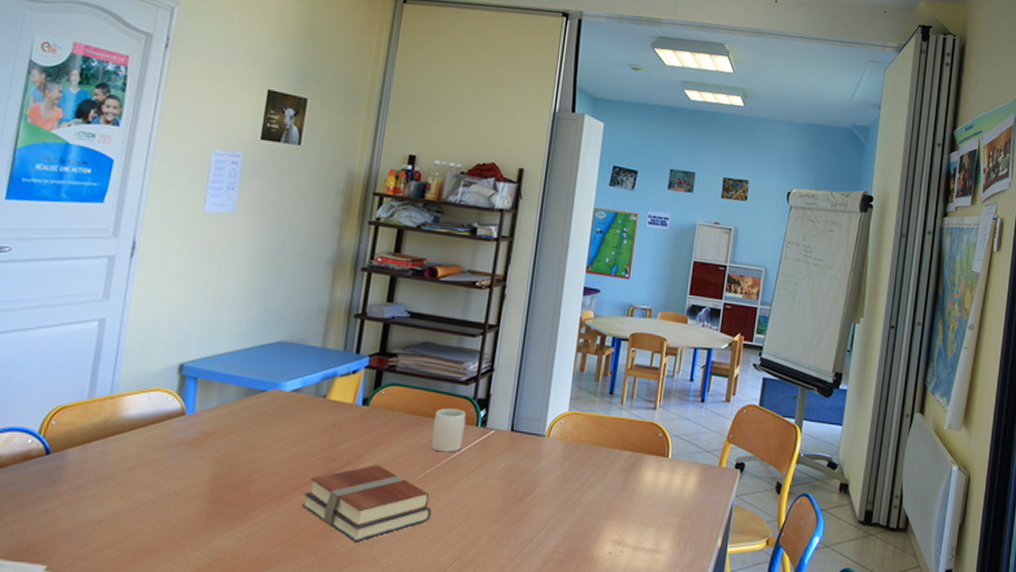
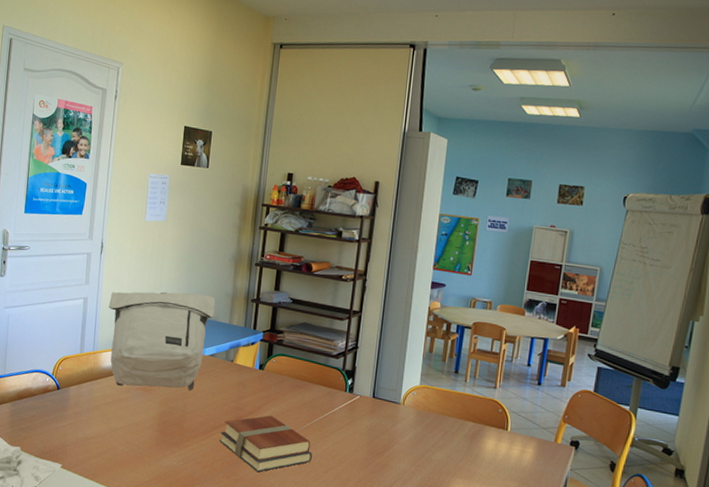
backpack: none [138,308,304,442] -> present [109,291,216,391]
mug: present [430,408,467,453] -> none [310,375,337,411]

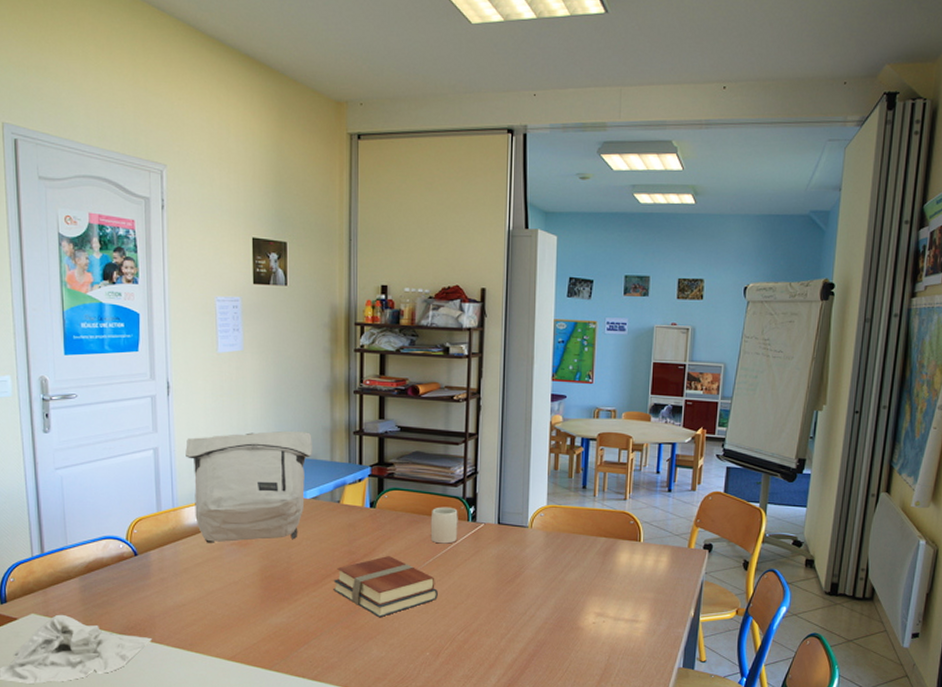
mug: none [310,375,337,411] -> present [430,507,458,544]

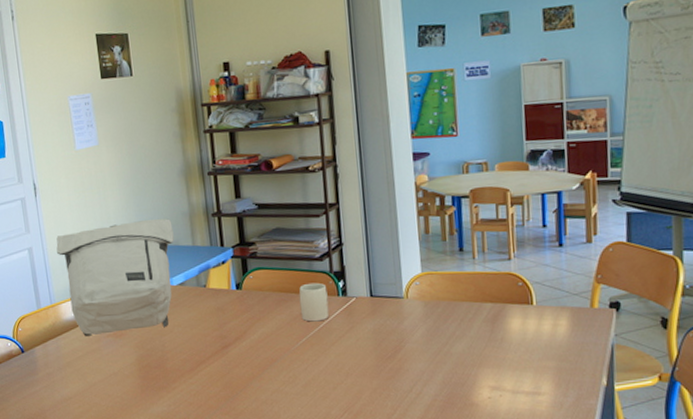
books: present [333,556,438,618] -> none [208,338,316,403]

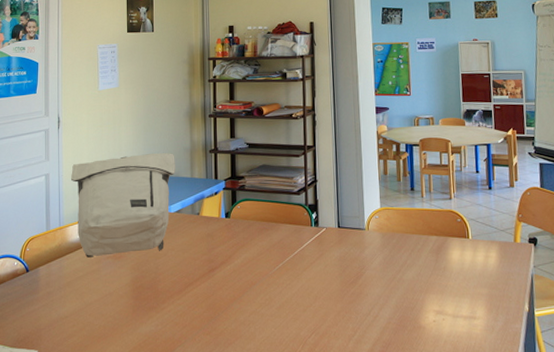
mug: present [298,282,330,322] -> none [278,214,303,249]

